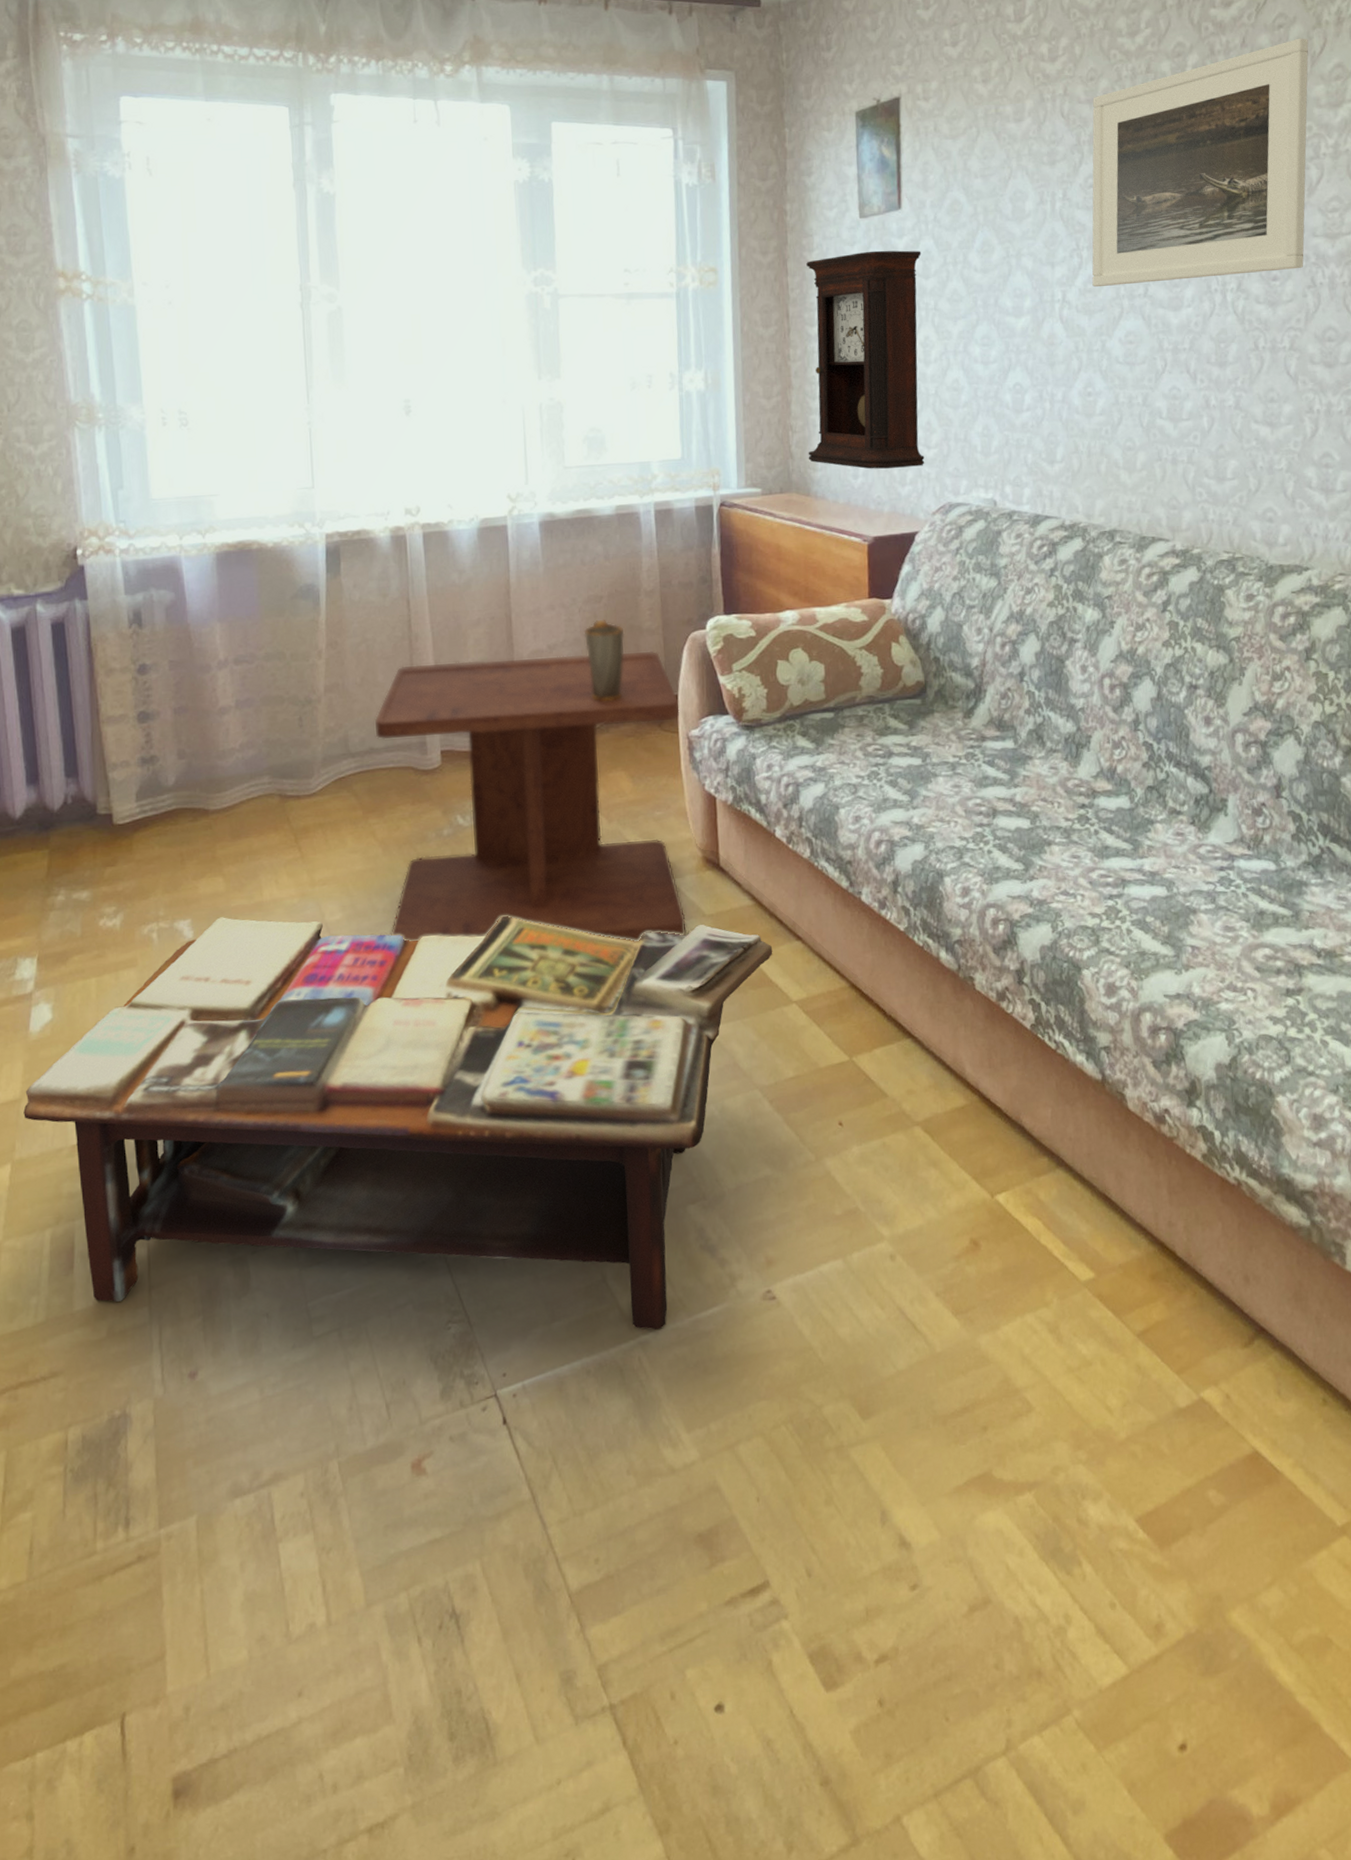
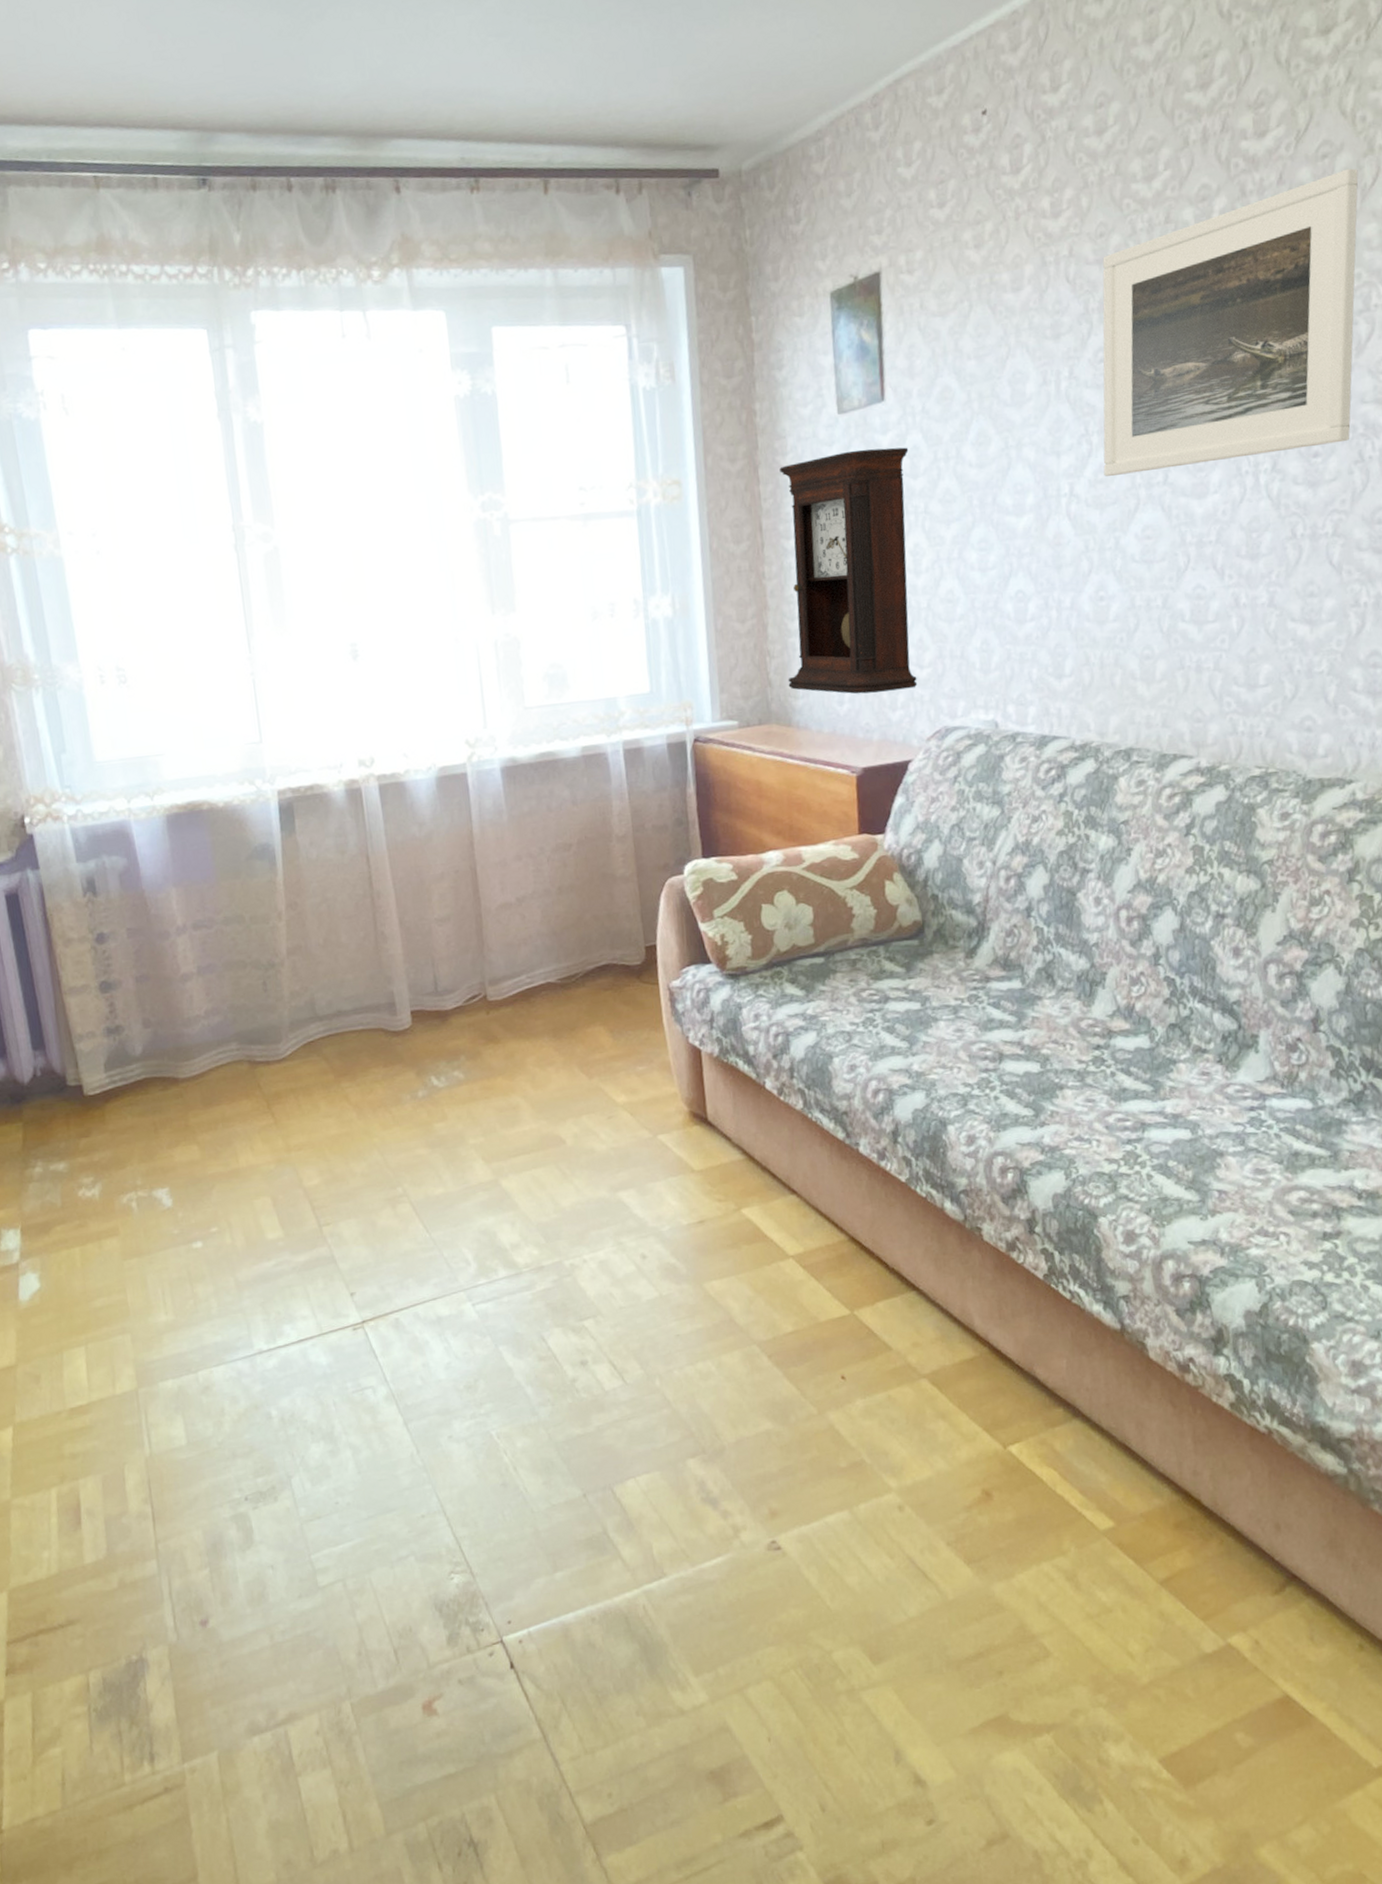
coffee table: present [23,915,773,1330] -> none [20,1176,767,1579]
side table: present [374,651,686,942] -> none [340,899,675,1205]
mug: present [583,619,626,702] -> none [553,868,599,955]

